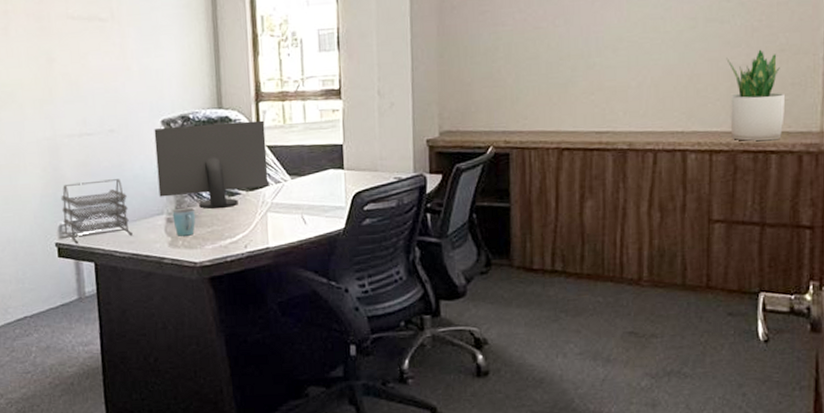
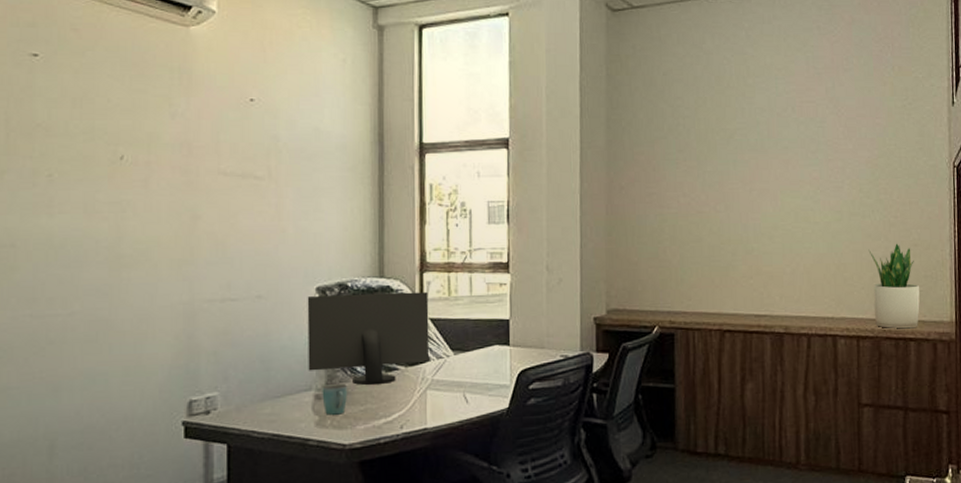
file organizer: present [61,179,133,244] -> none [191,350,275,423]

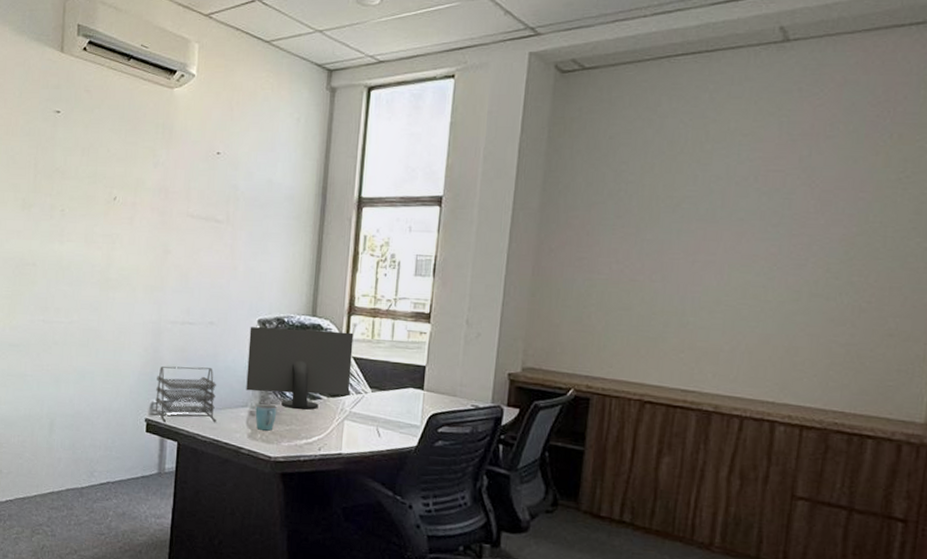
file organizer: none [191,350,275,423] -> present [152,366,216,422]
planter: present [868,243,920,329] -> none [825,331,890,426]

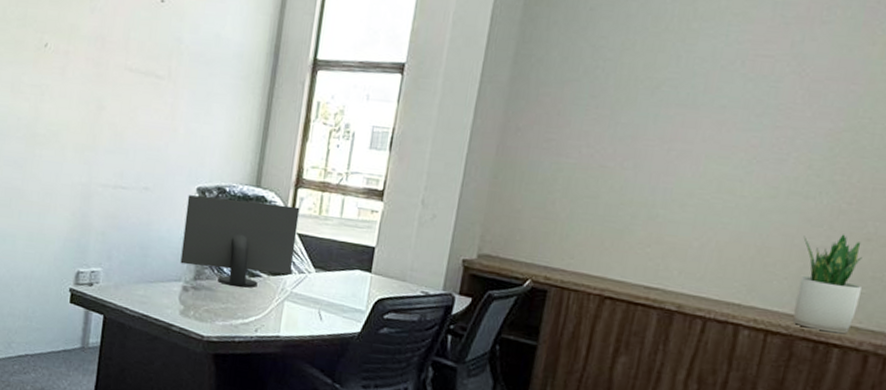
file organizer: present [152,366,216,422] -> none [78,232,148,296]
mug: present [255,404,278,431] -> none [188,279,213,308]
planter: none [825,331,890,426] -> present [793,234,863,334]

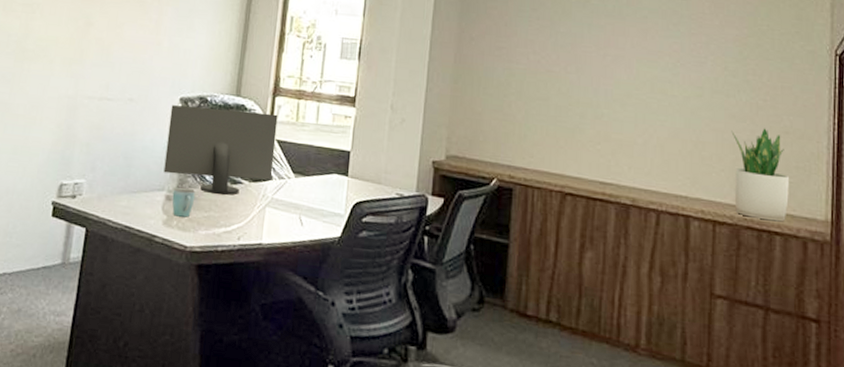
mug: none [188,279,213,308] -> present [171,188,196,217]

